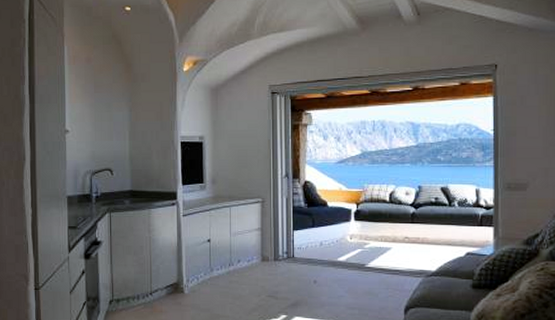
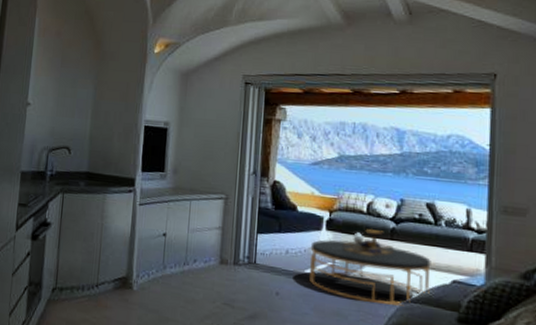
coffee table: none [341,215,447,281] -> present [309,228,431,306]

